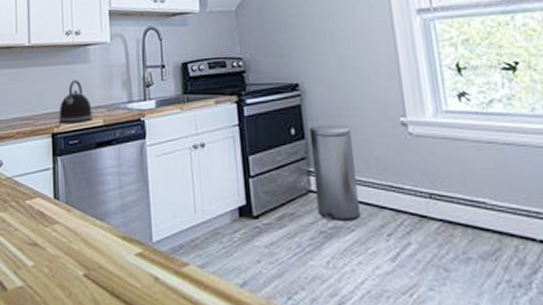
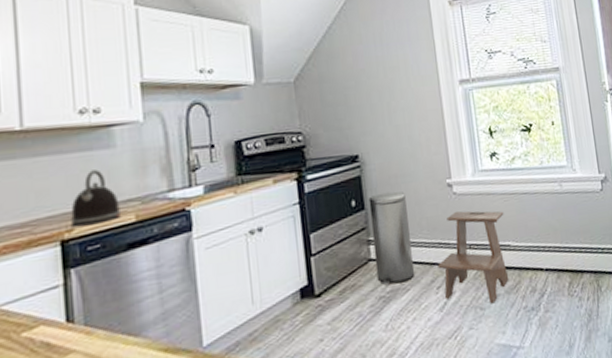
step stool: none [388,155,485,267] -> present [437,211,509,304]

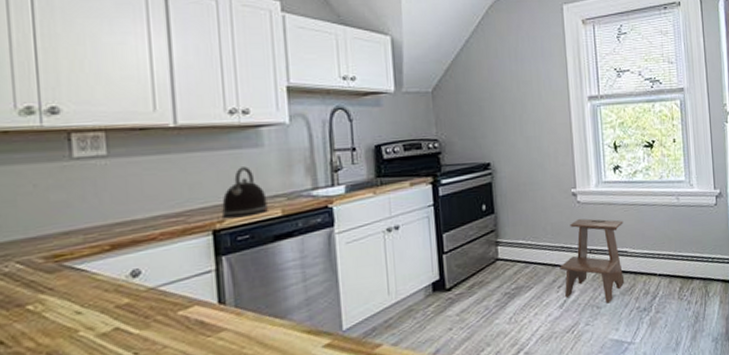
pedal bin: present [368,191,415,285] -> none [498,198,538,283]

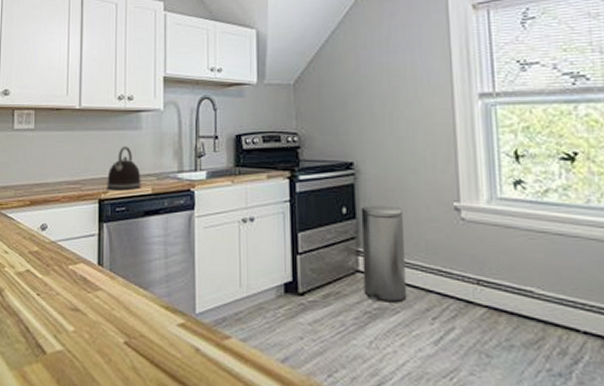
pedal bin: none [498,198,538,283] -> present [361,205,407,303]
step stool: present [559,218,625,304] -> none [435,240,529,354]

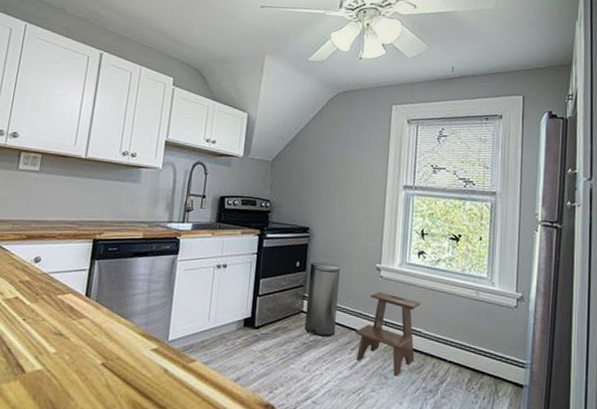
kettle: present [106,146,142,191] -> none [102,195,135,234]
step stool: none [435,240,529,354] -> present [355,292,421,376]

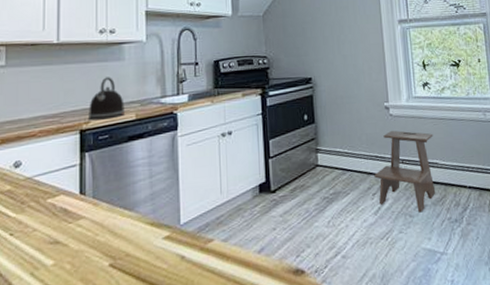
kettle: none [102,195,135,234] -> present [87,77,126,121]
pedal bin: present [304,261,340,337] -> none [318,110,355,188]

